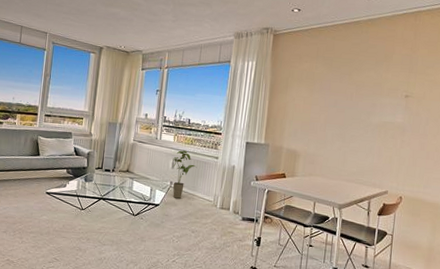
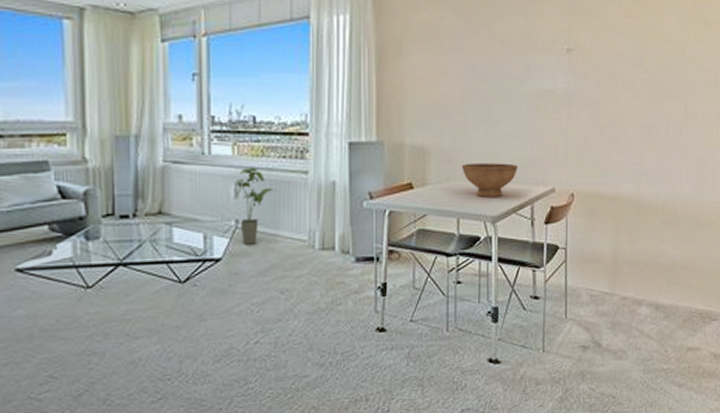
bowl: none [320,165,361,191] -> present [461,163,518,197]

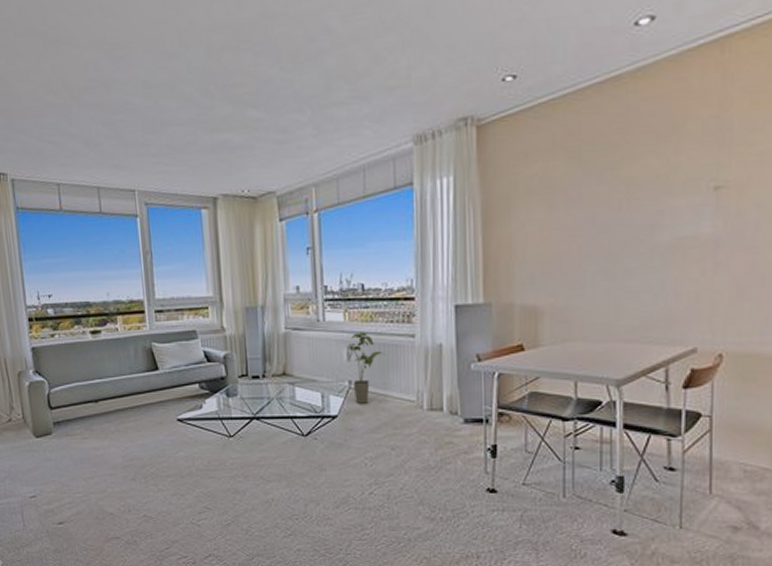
bowl: present [461,163,518,197] -> none [579,321,648,359]

